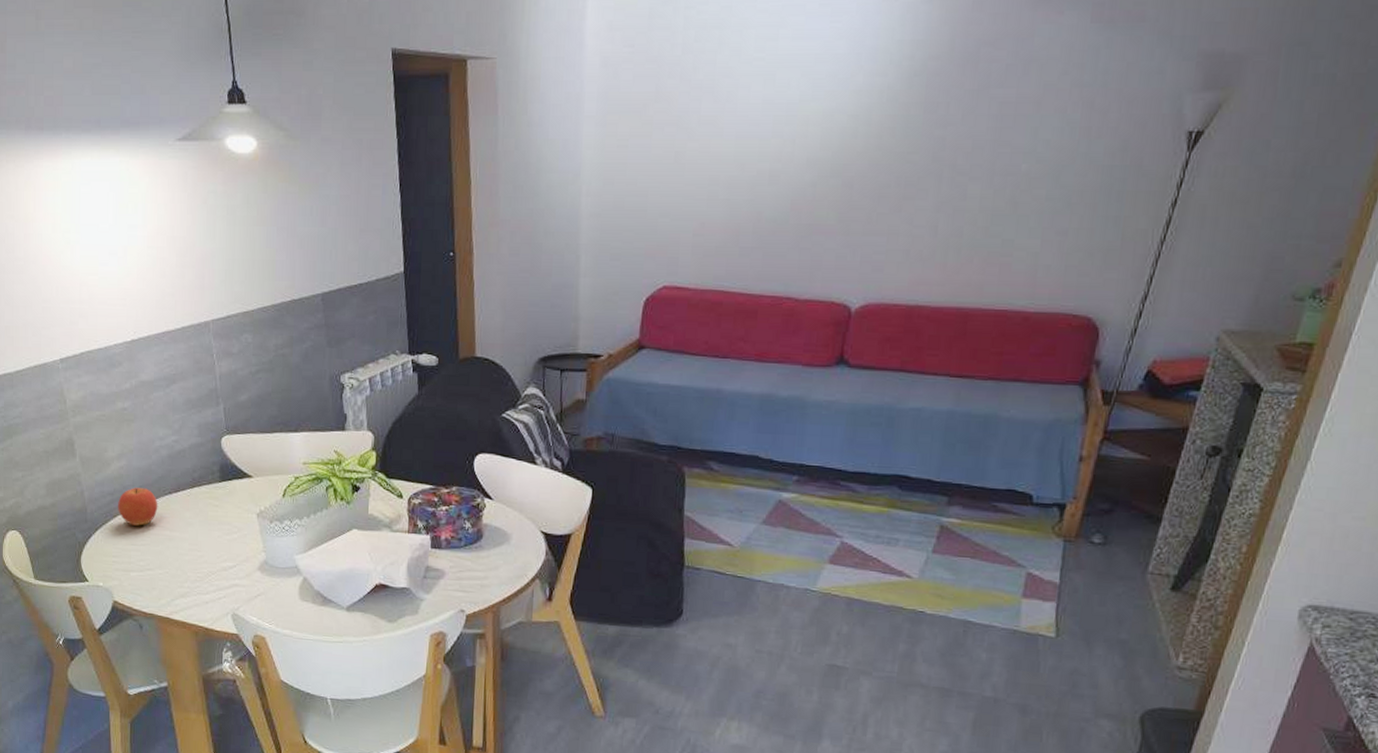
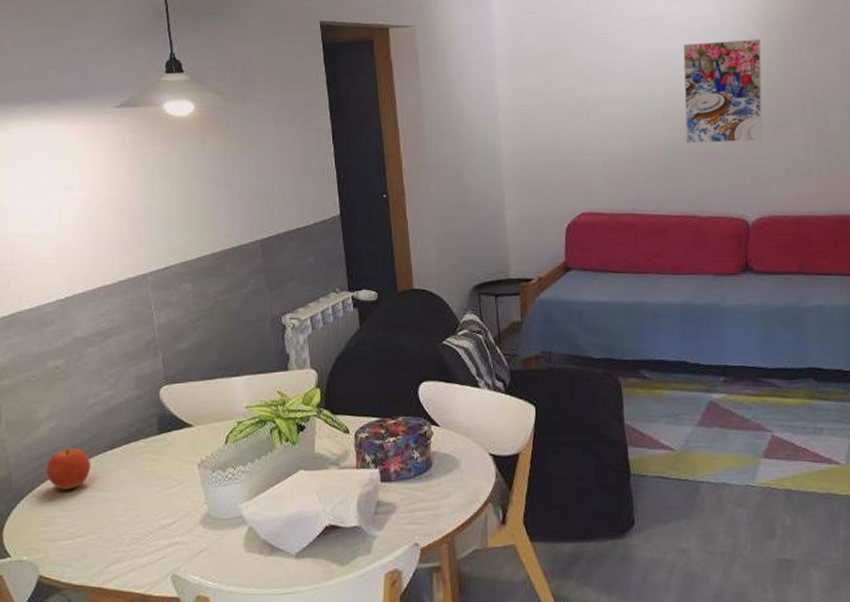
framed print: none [791,88,900,214] -> present [683,39,763,144]

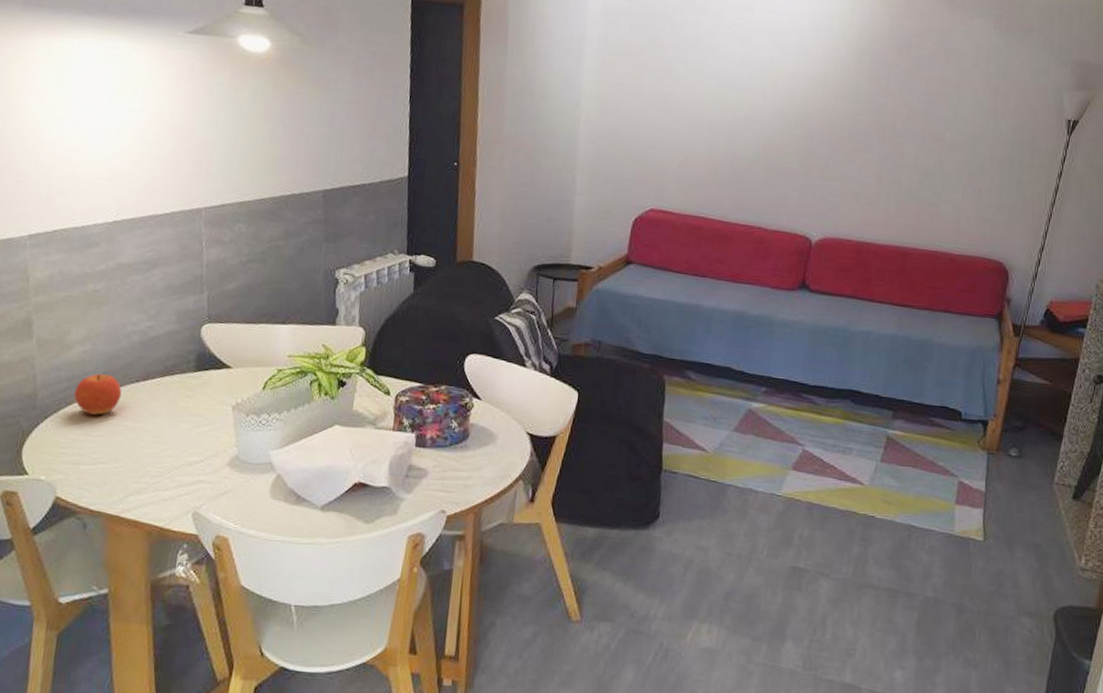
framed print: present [683,39,763,144] -> none [762,56,850,163]

